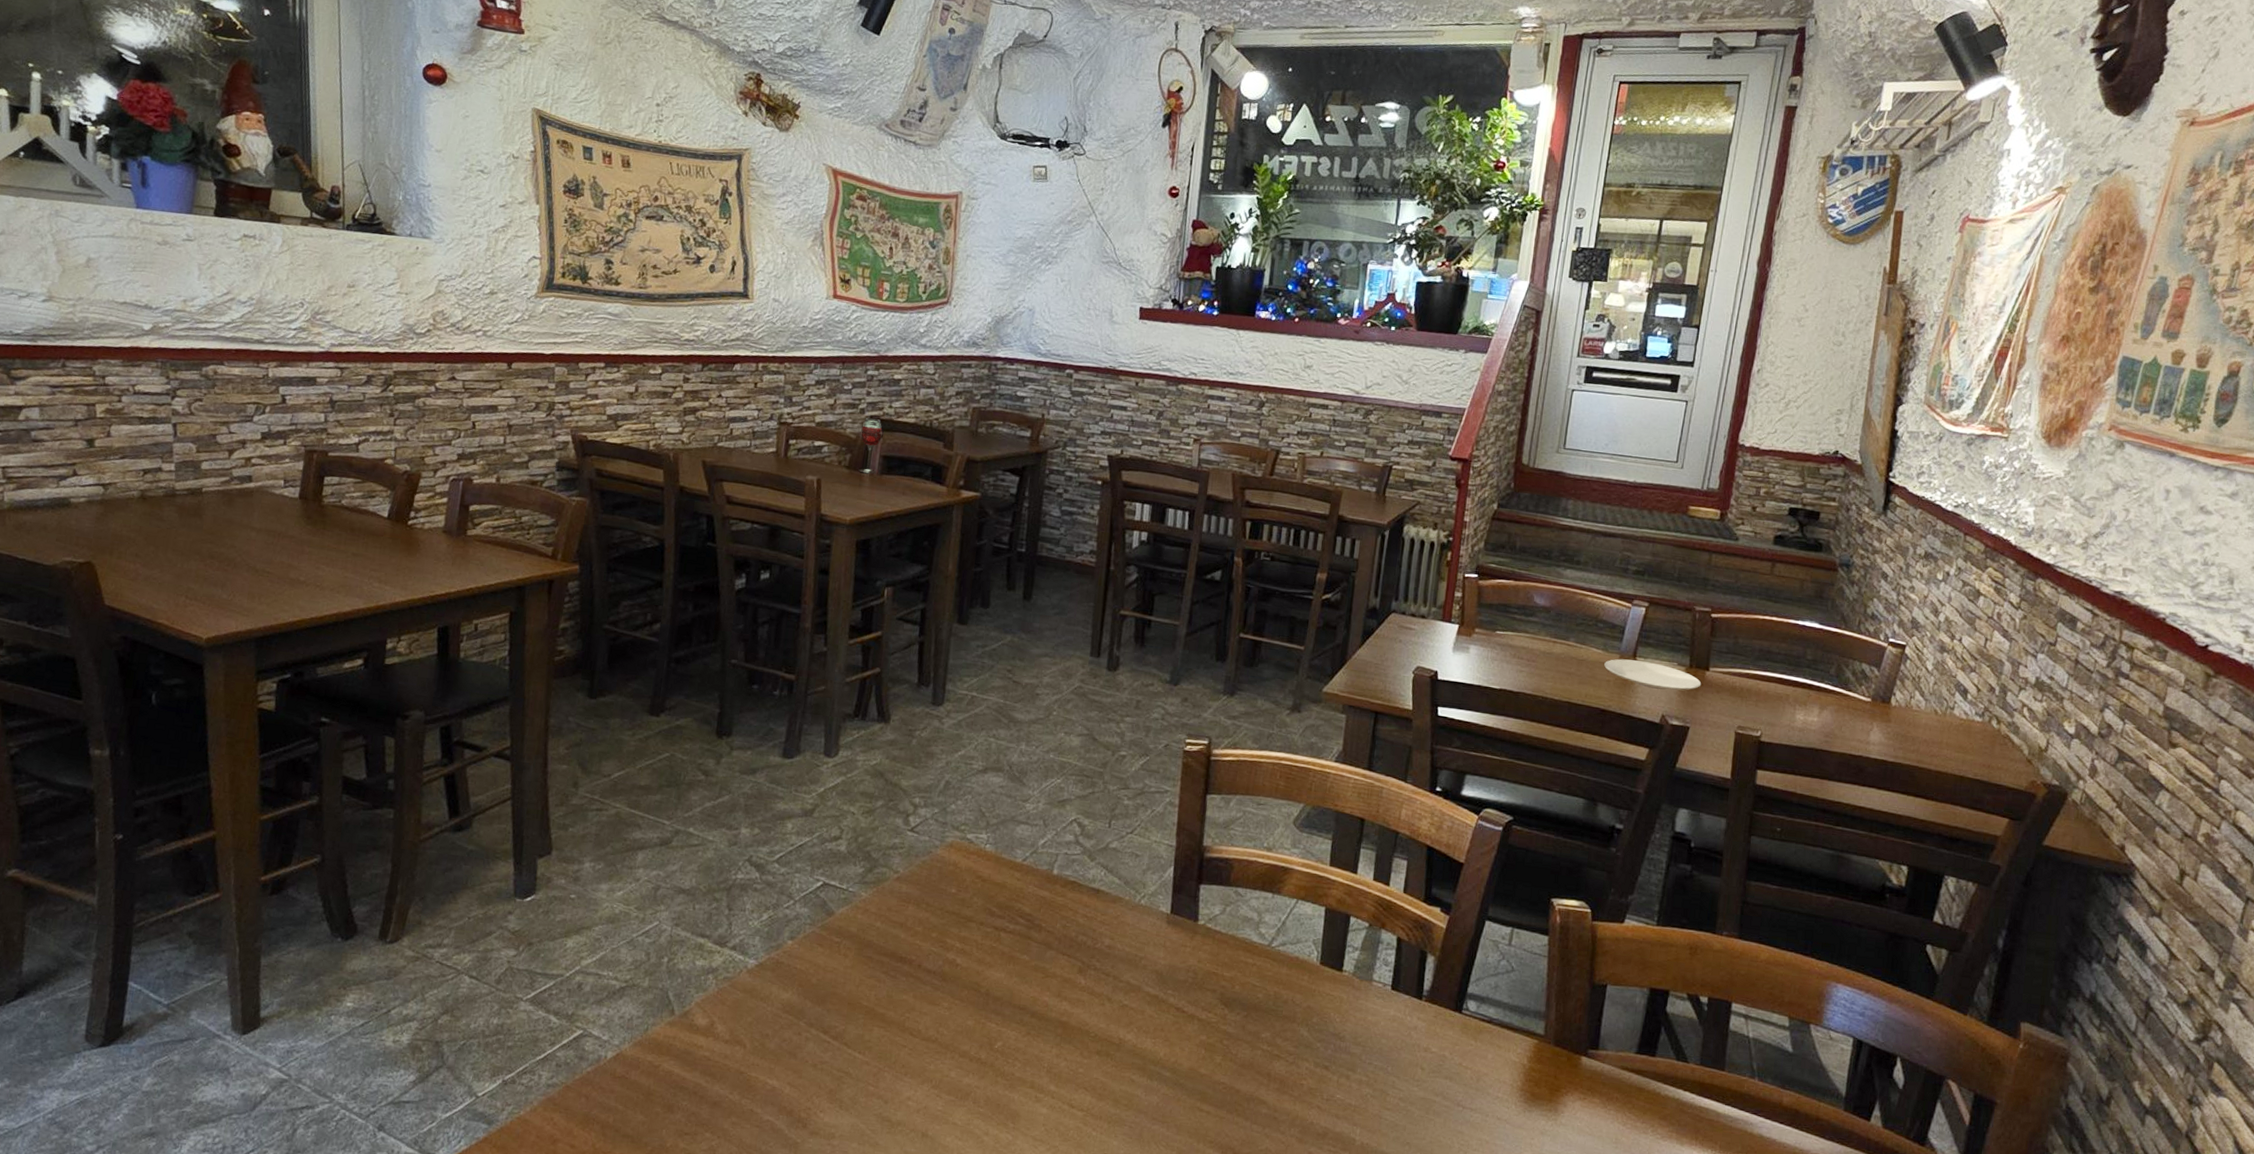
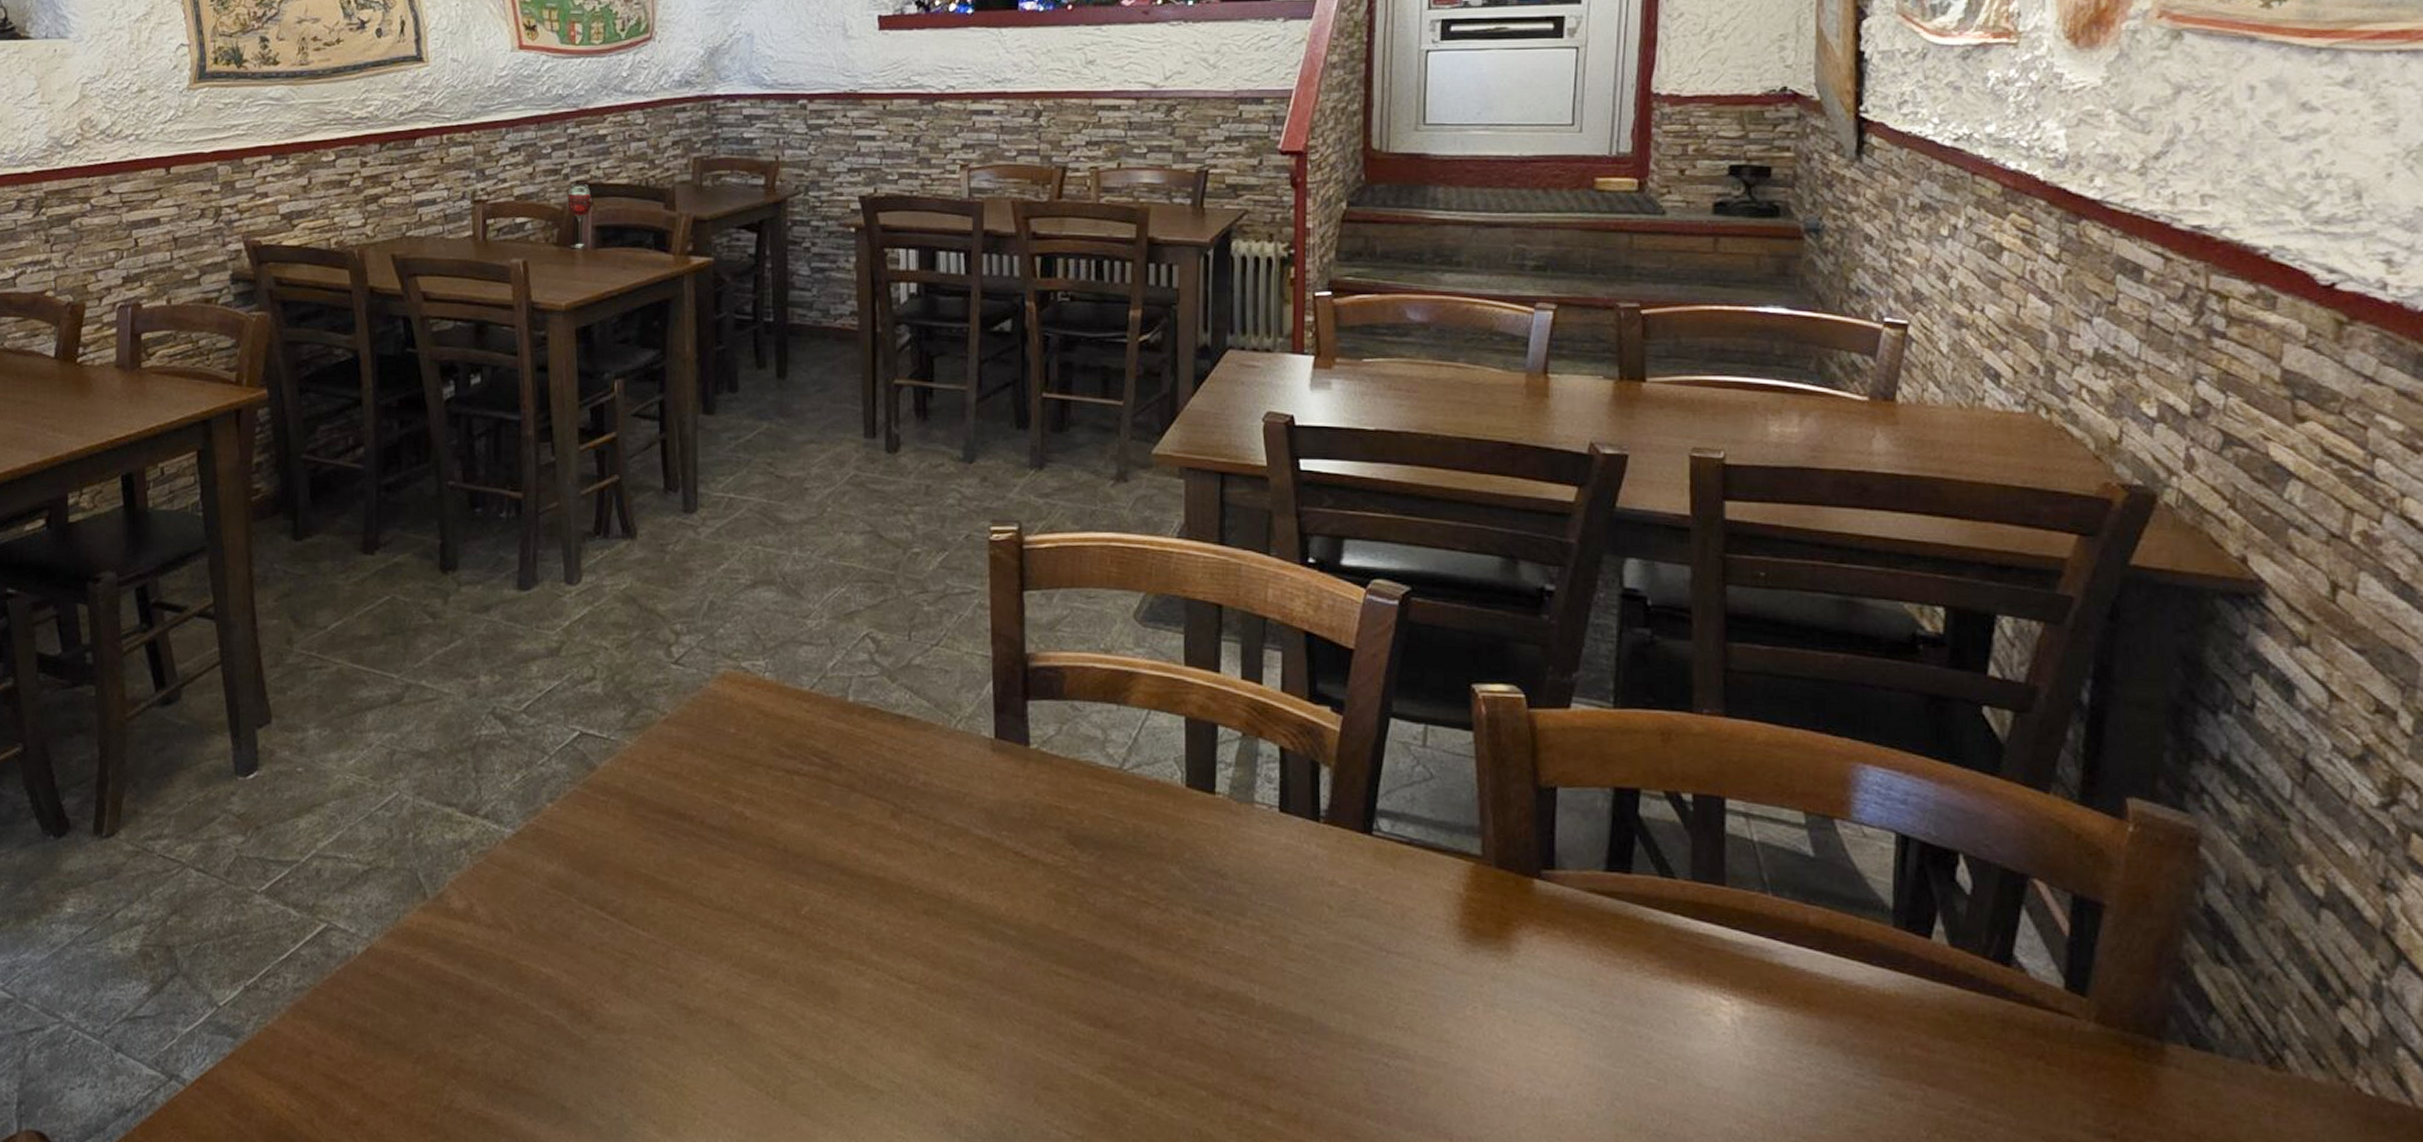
plate: present [1604,659,1702,691] -> none [1507,378,1638,411]

